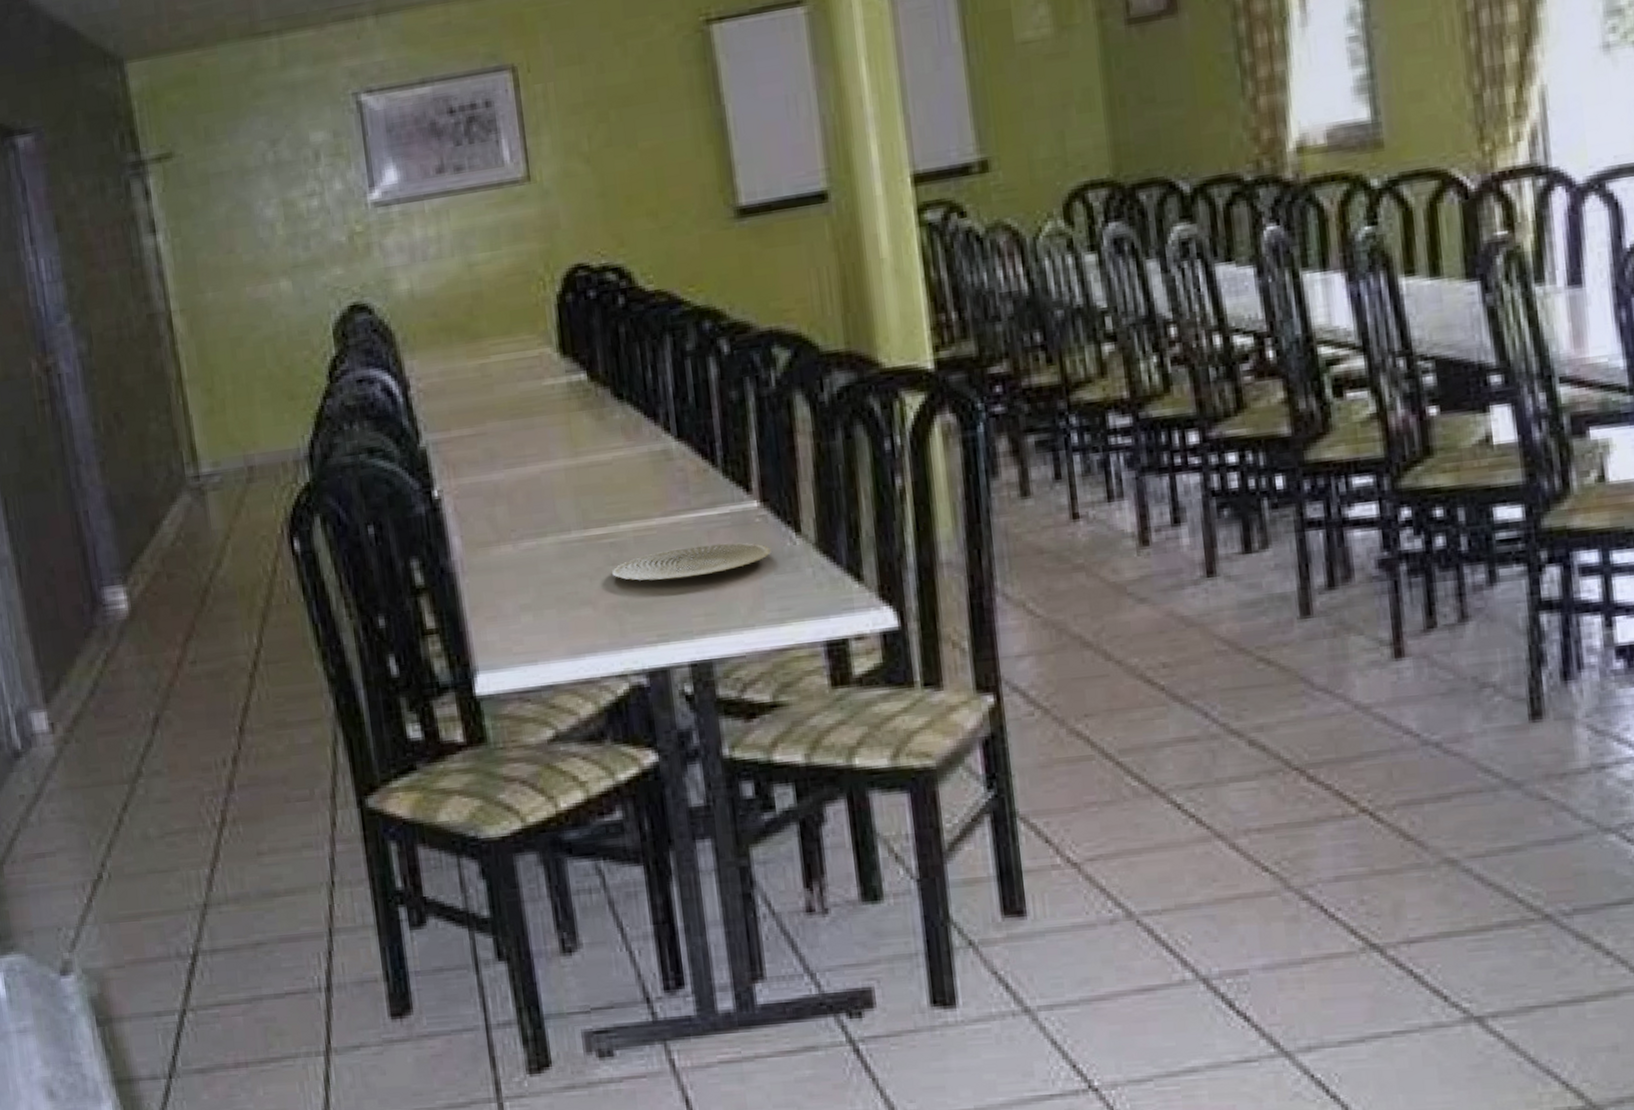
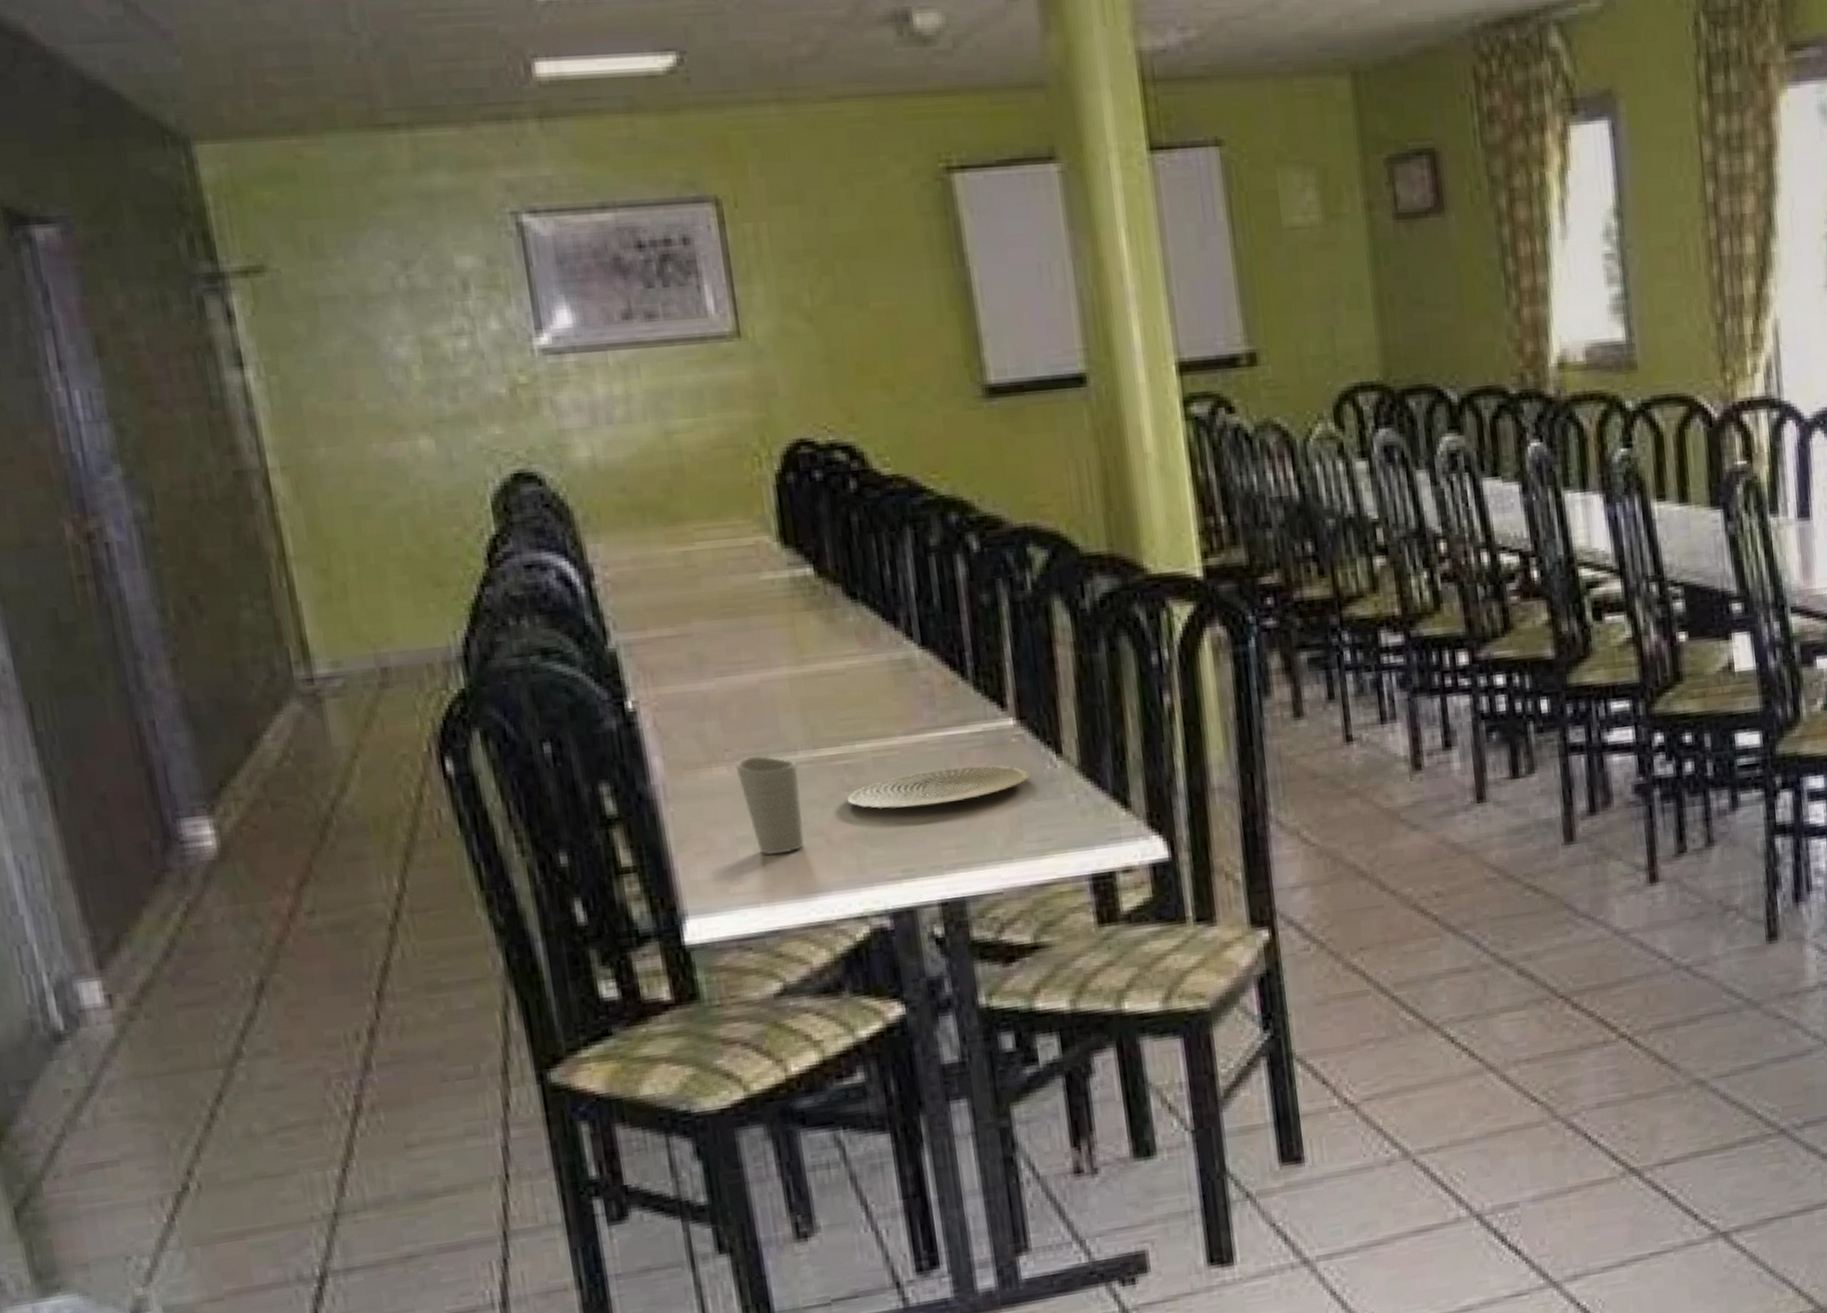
cup: none [519,536,575,621] -> present [735,756,804,856]

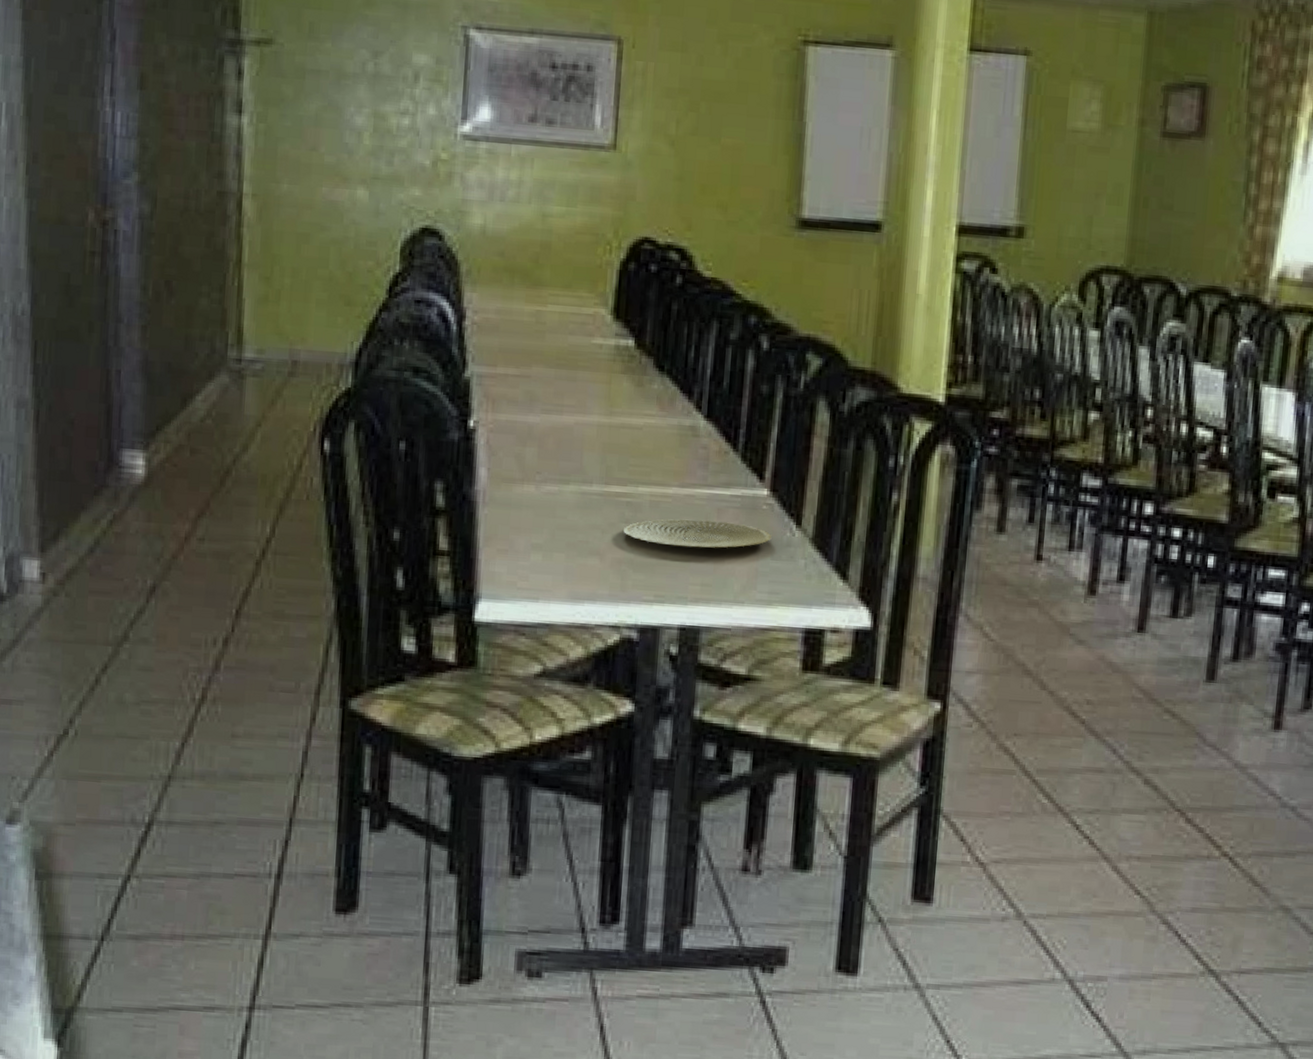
cup: present [735,756,804,856] -> none [542,482,590,563]

